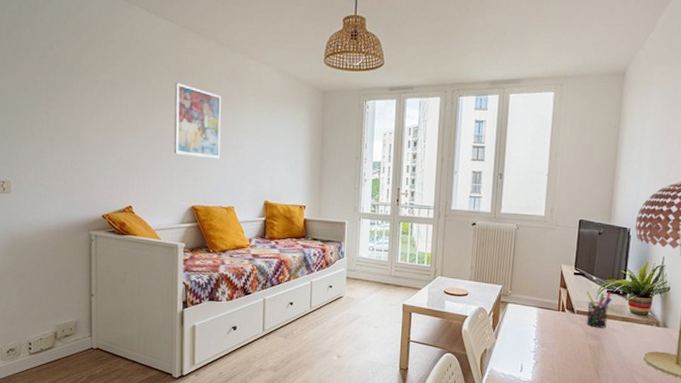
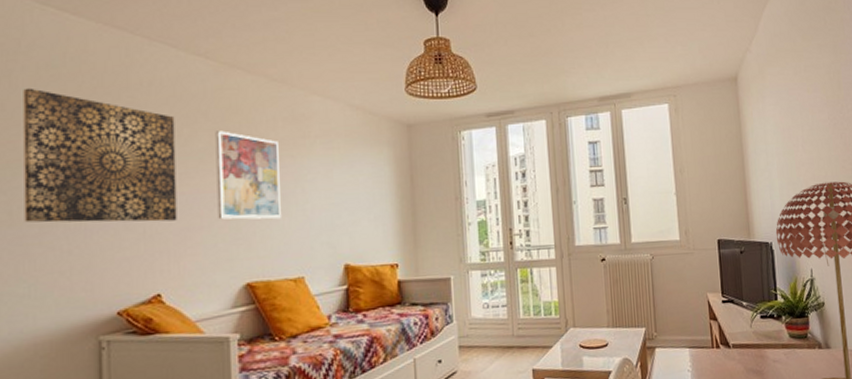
wall art: none [41,36,146,152] -> present [23,88,177,223]
pen holder: present [585,290,613,328] -> none [737,317,768,361]

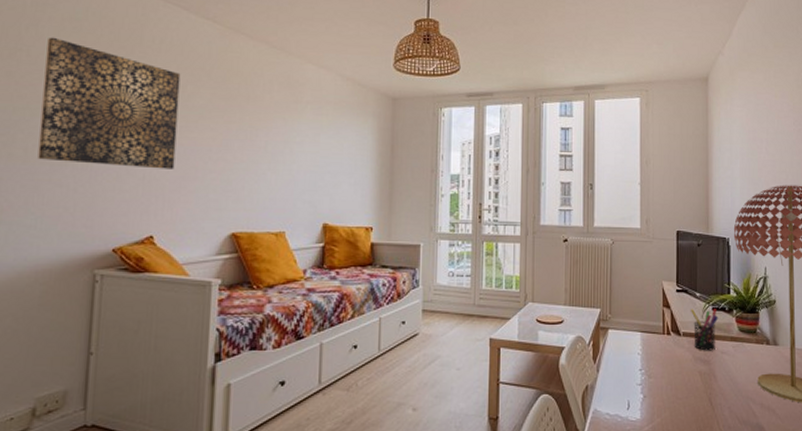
wall art: present [215,130,281,220] -> none [211,89,272,176]
pen holder: none [737,317,768,361] -> present [690,309,719,351]

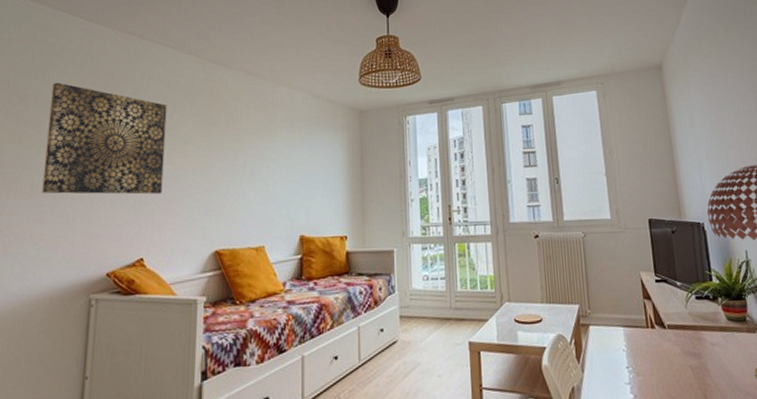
pen holder: present [690,309,719,351] -> none [672,298,705,344]

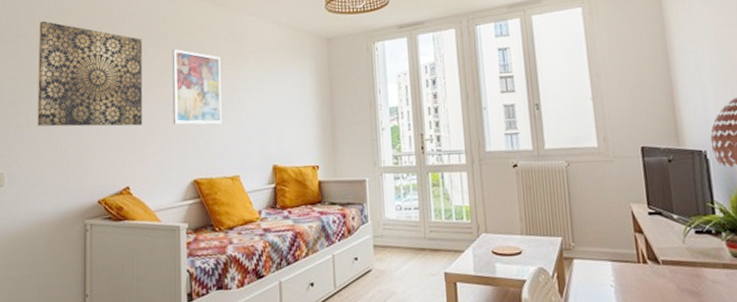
wall art: none [195,116,250,194] -> present [172,49,221,125]

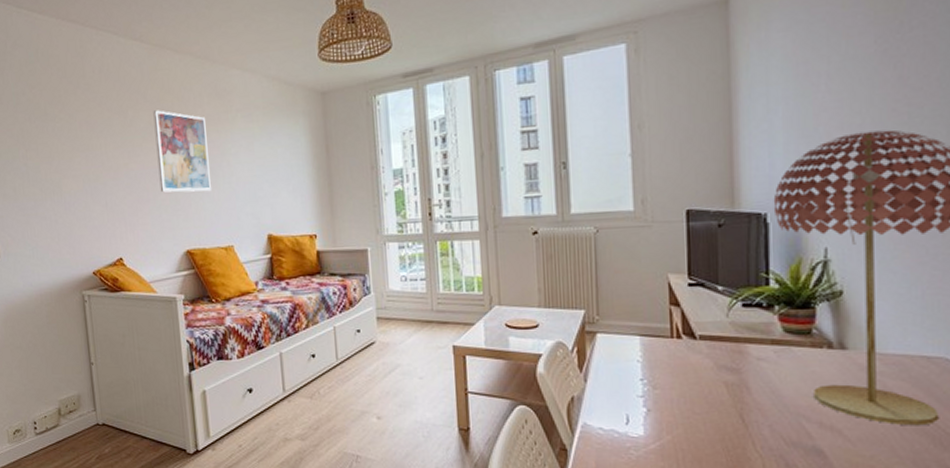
wall art: present [37,21,143,127] -> none [12,82,130,197]

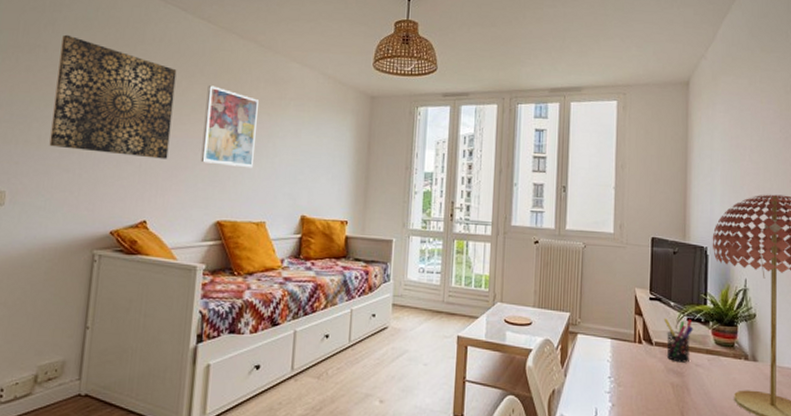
wall art: none [12,82,130,197] -> present [49,34,177,159]
pen holder: none [708,305,752,357] -> present [663,318,694,363]

